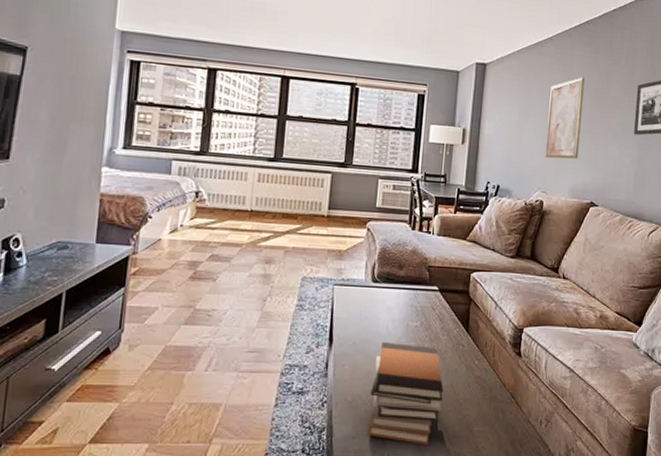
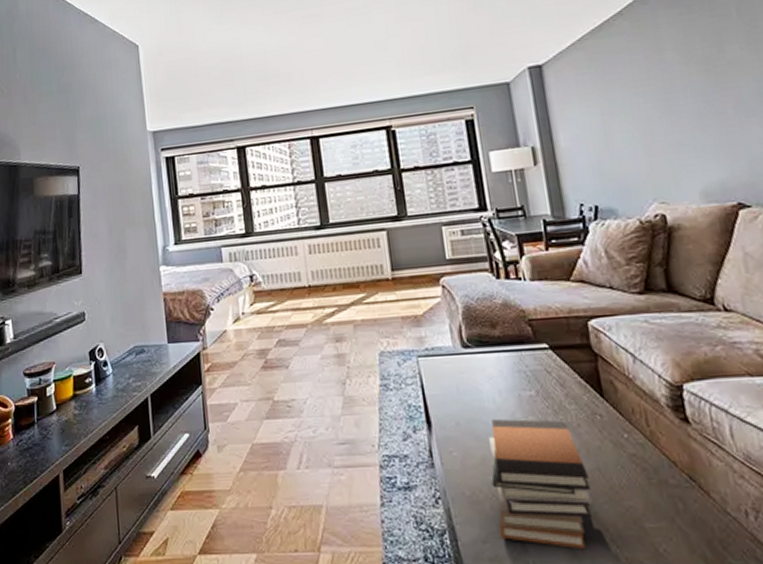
wall art: present [545,77,585,159] -> none [636,47,702,159]

